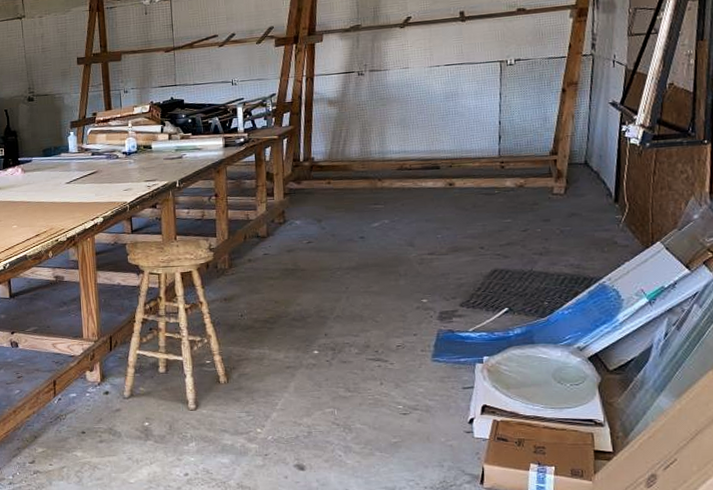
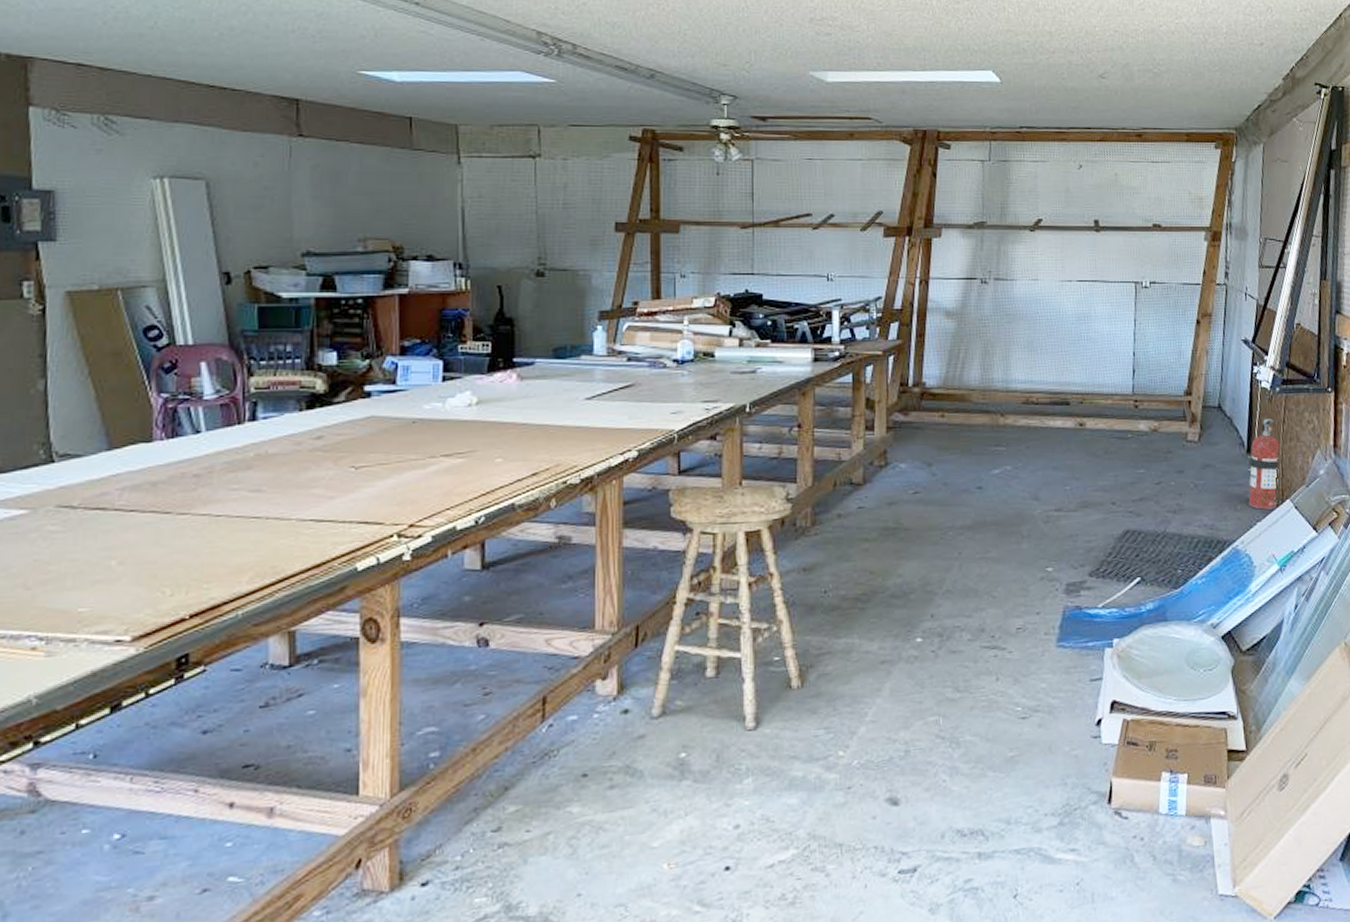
fire extinguisher: none [616,171,651,251] -> present [1248,419,1281,510]

